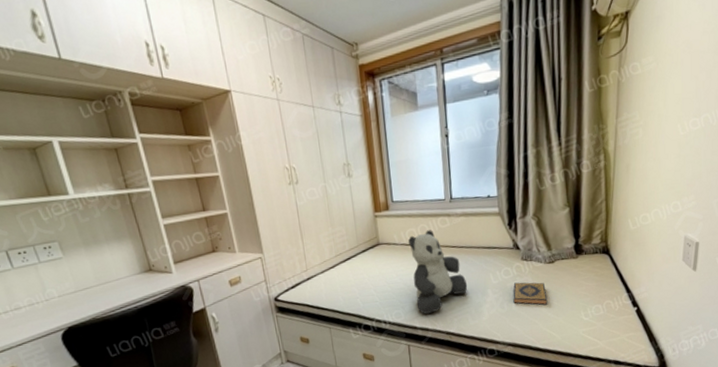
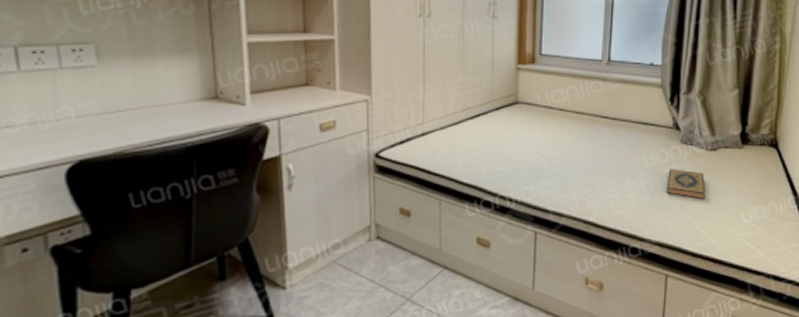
teddy bear: present [408,230,468,314] -> none [552,94,616,195]

